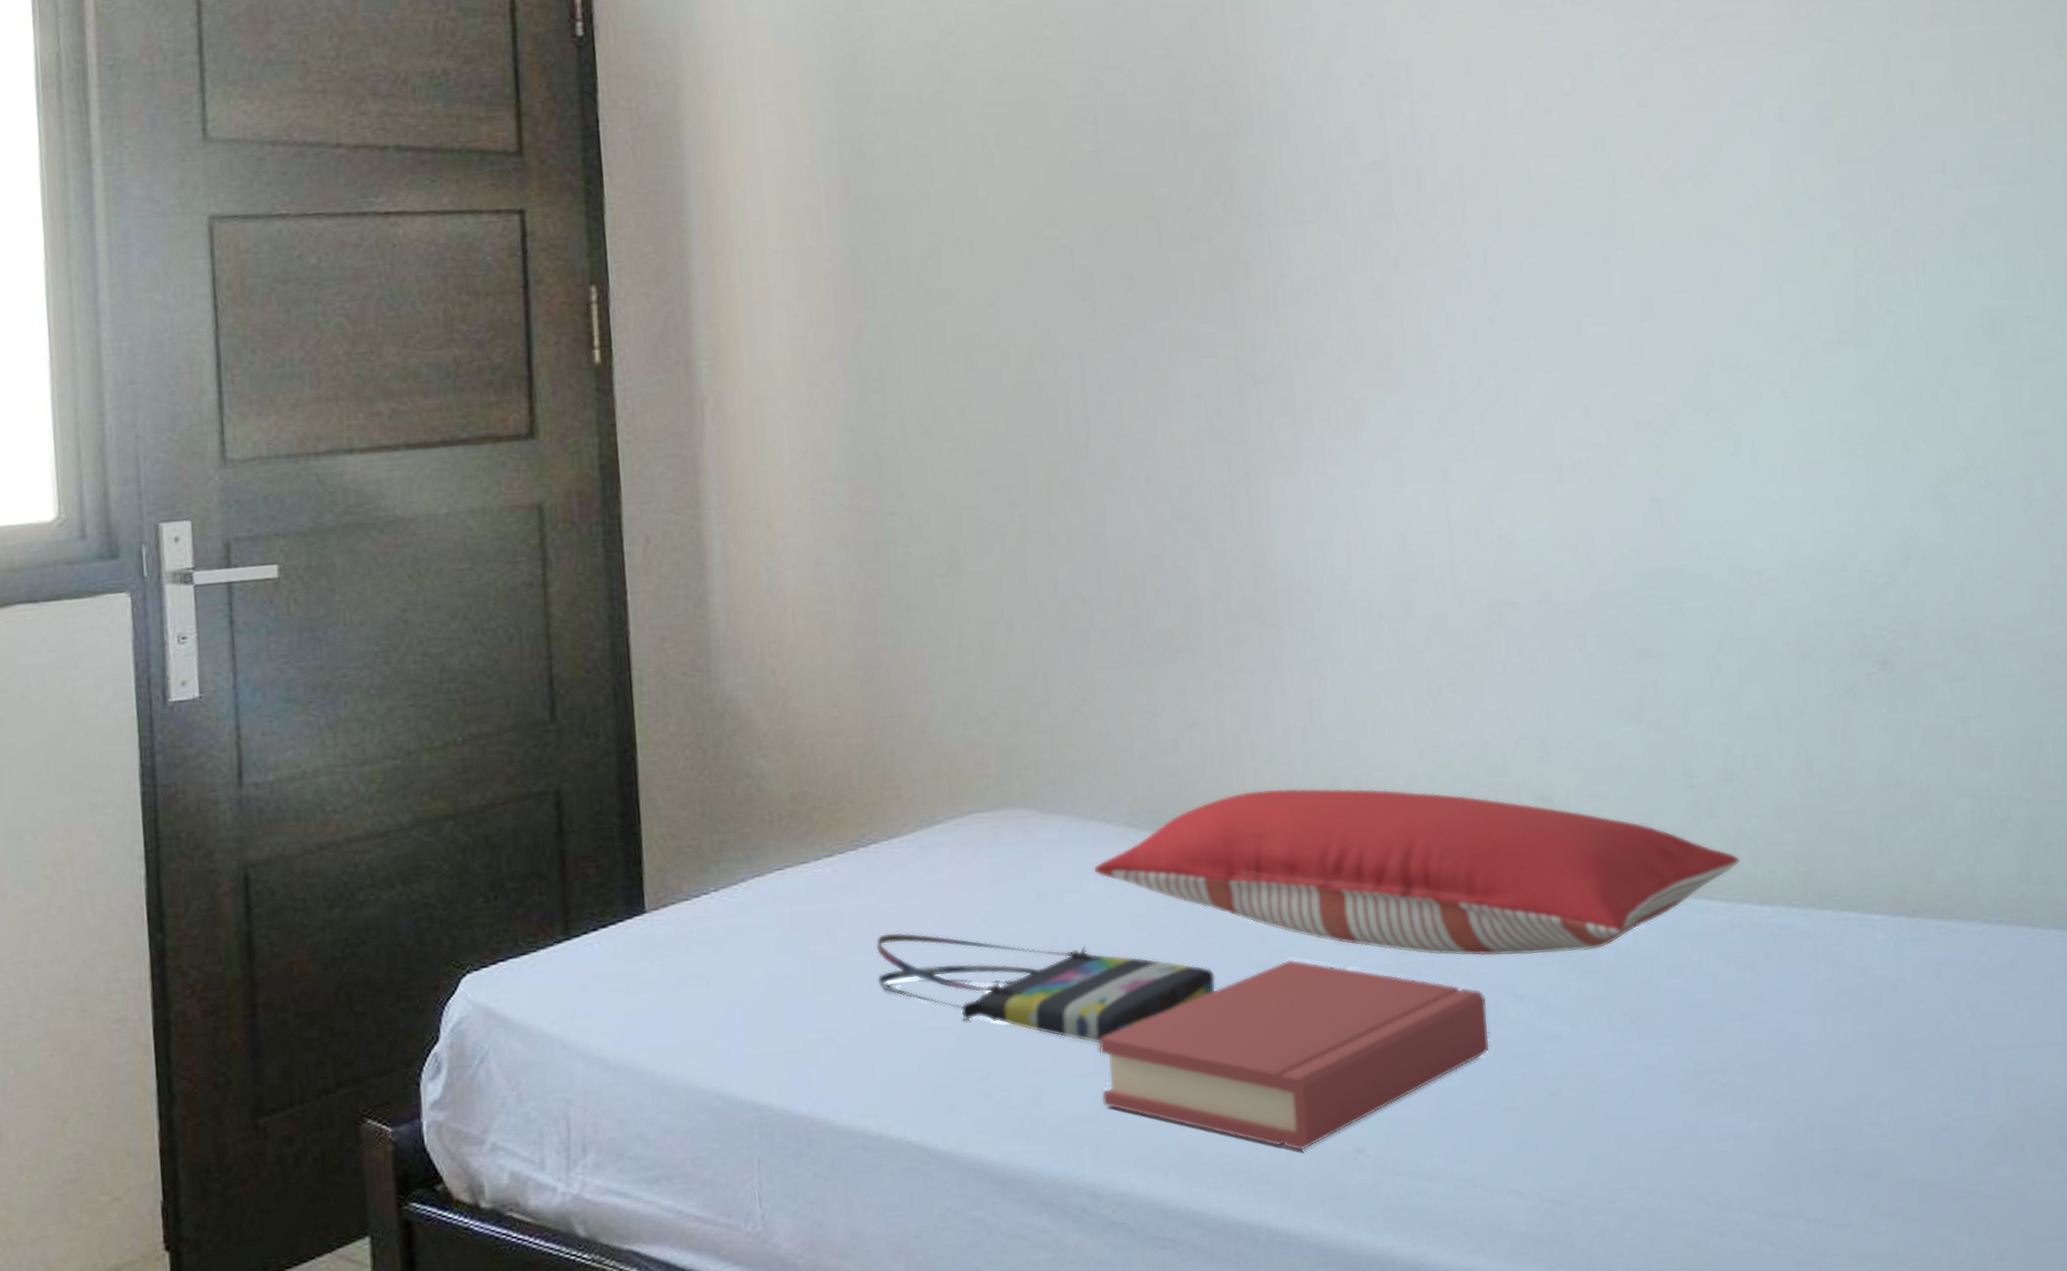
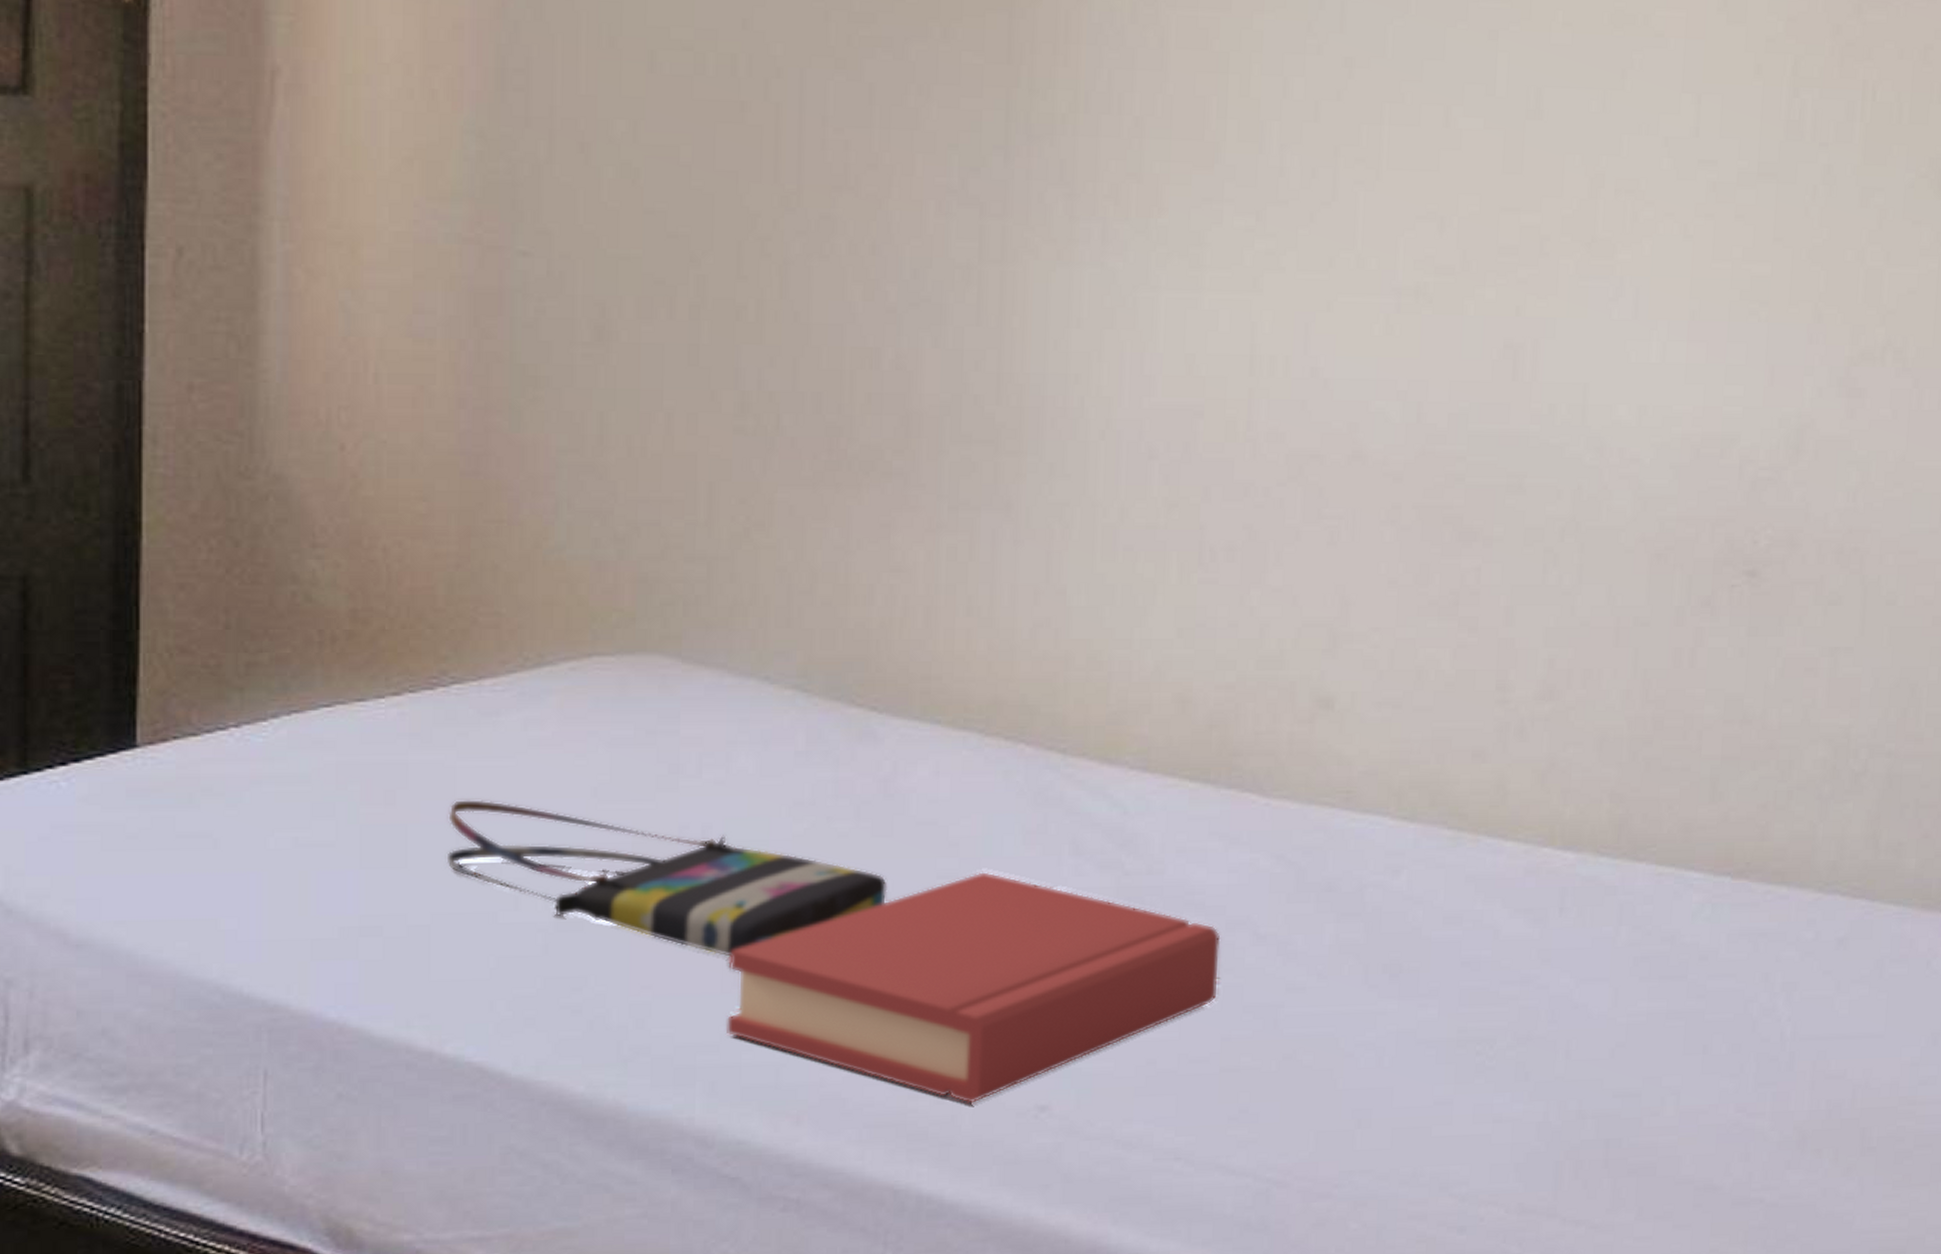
pillow: present [1093,788,1740,956] -> none [746,658,1548,889]

